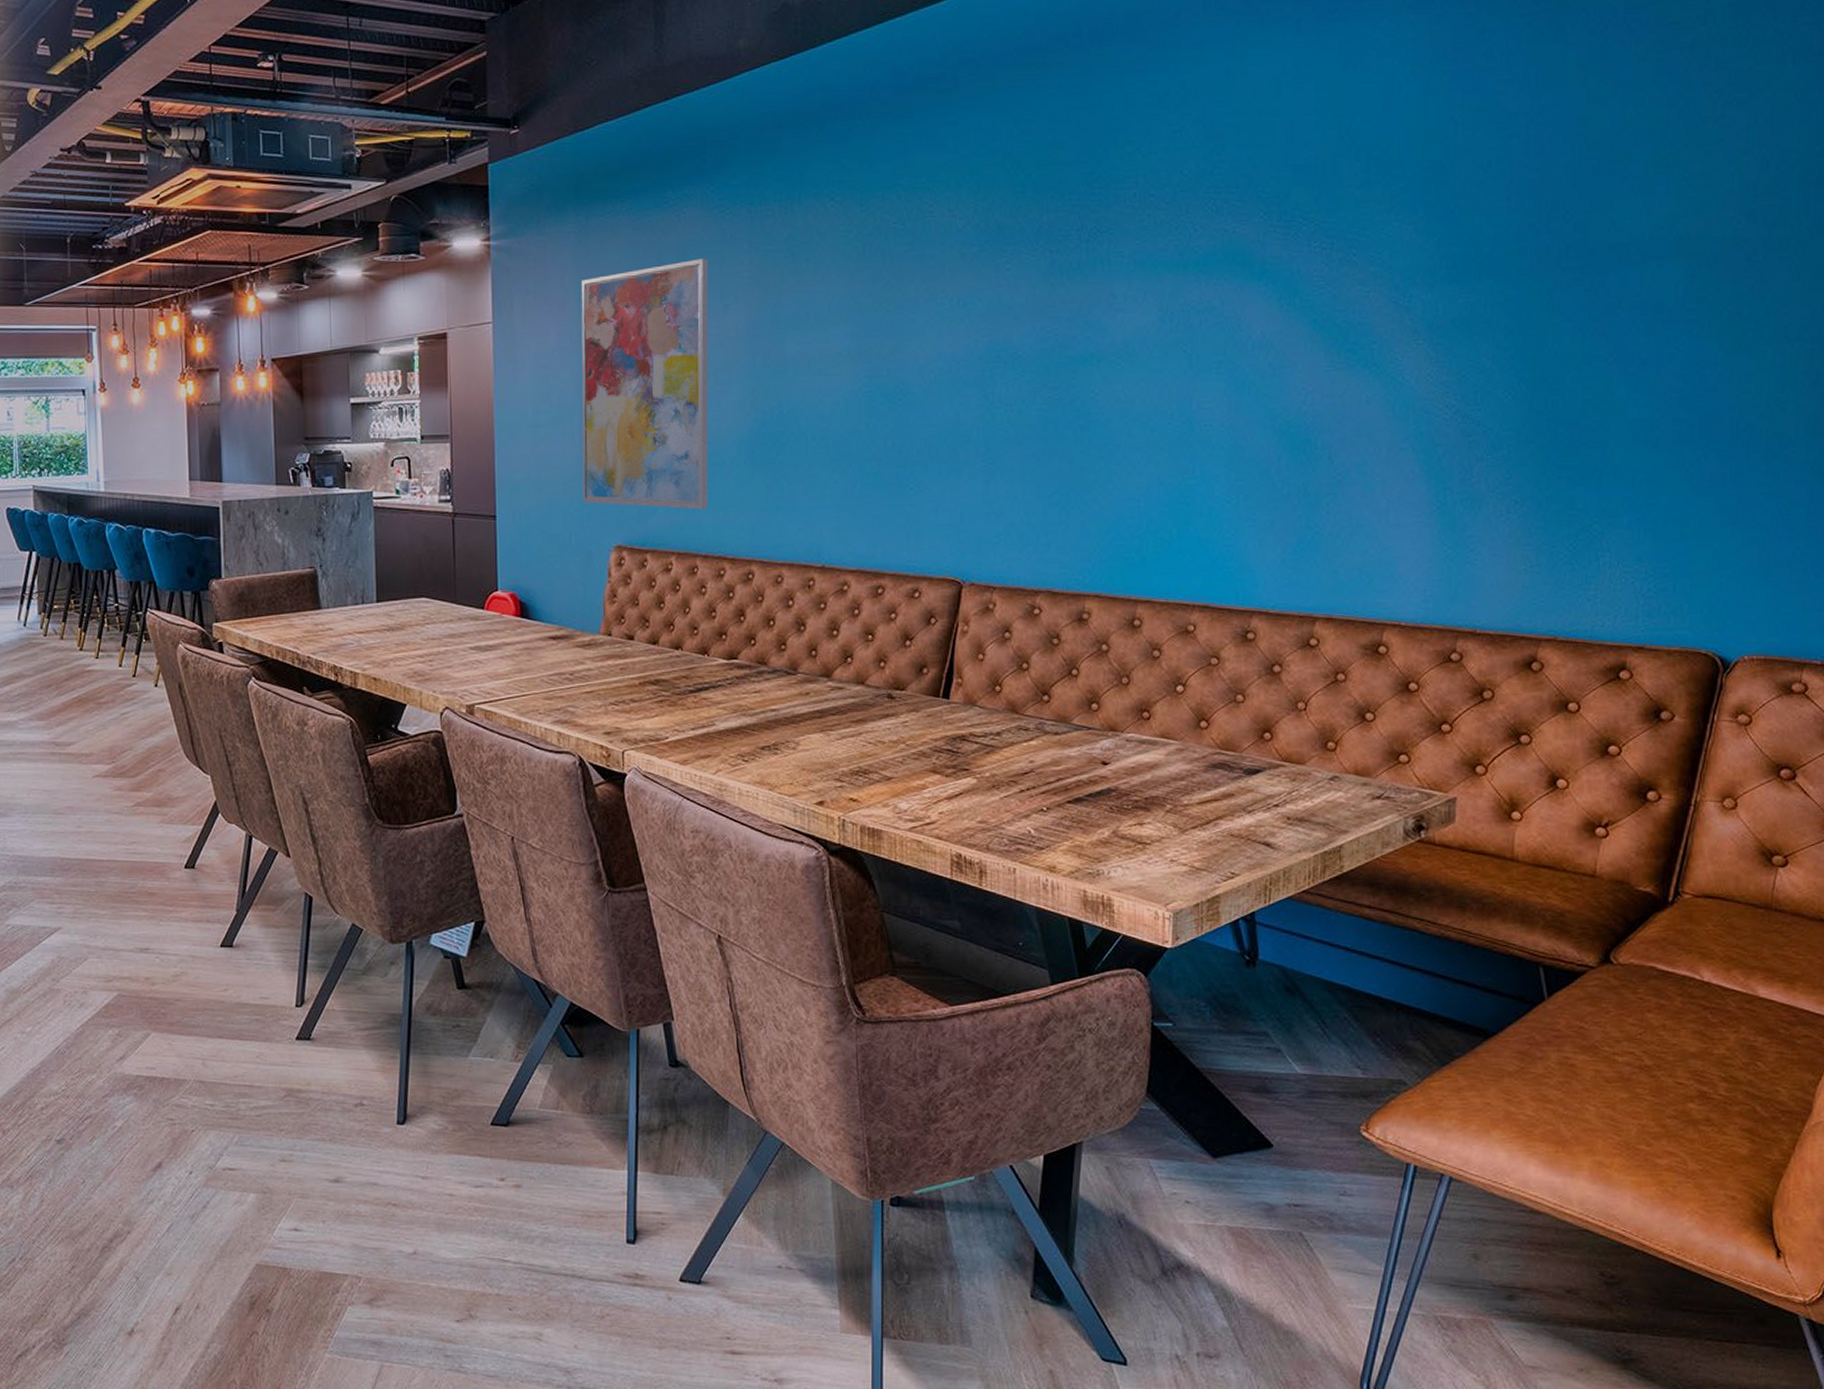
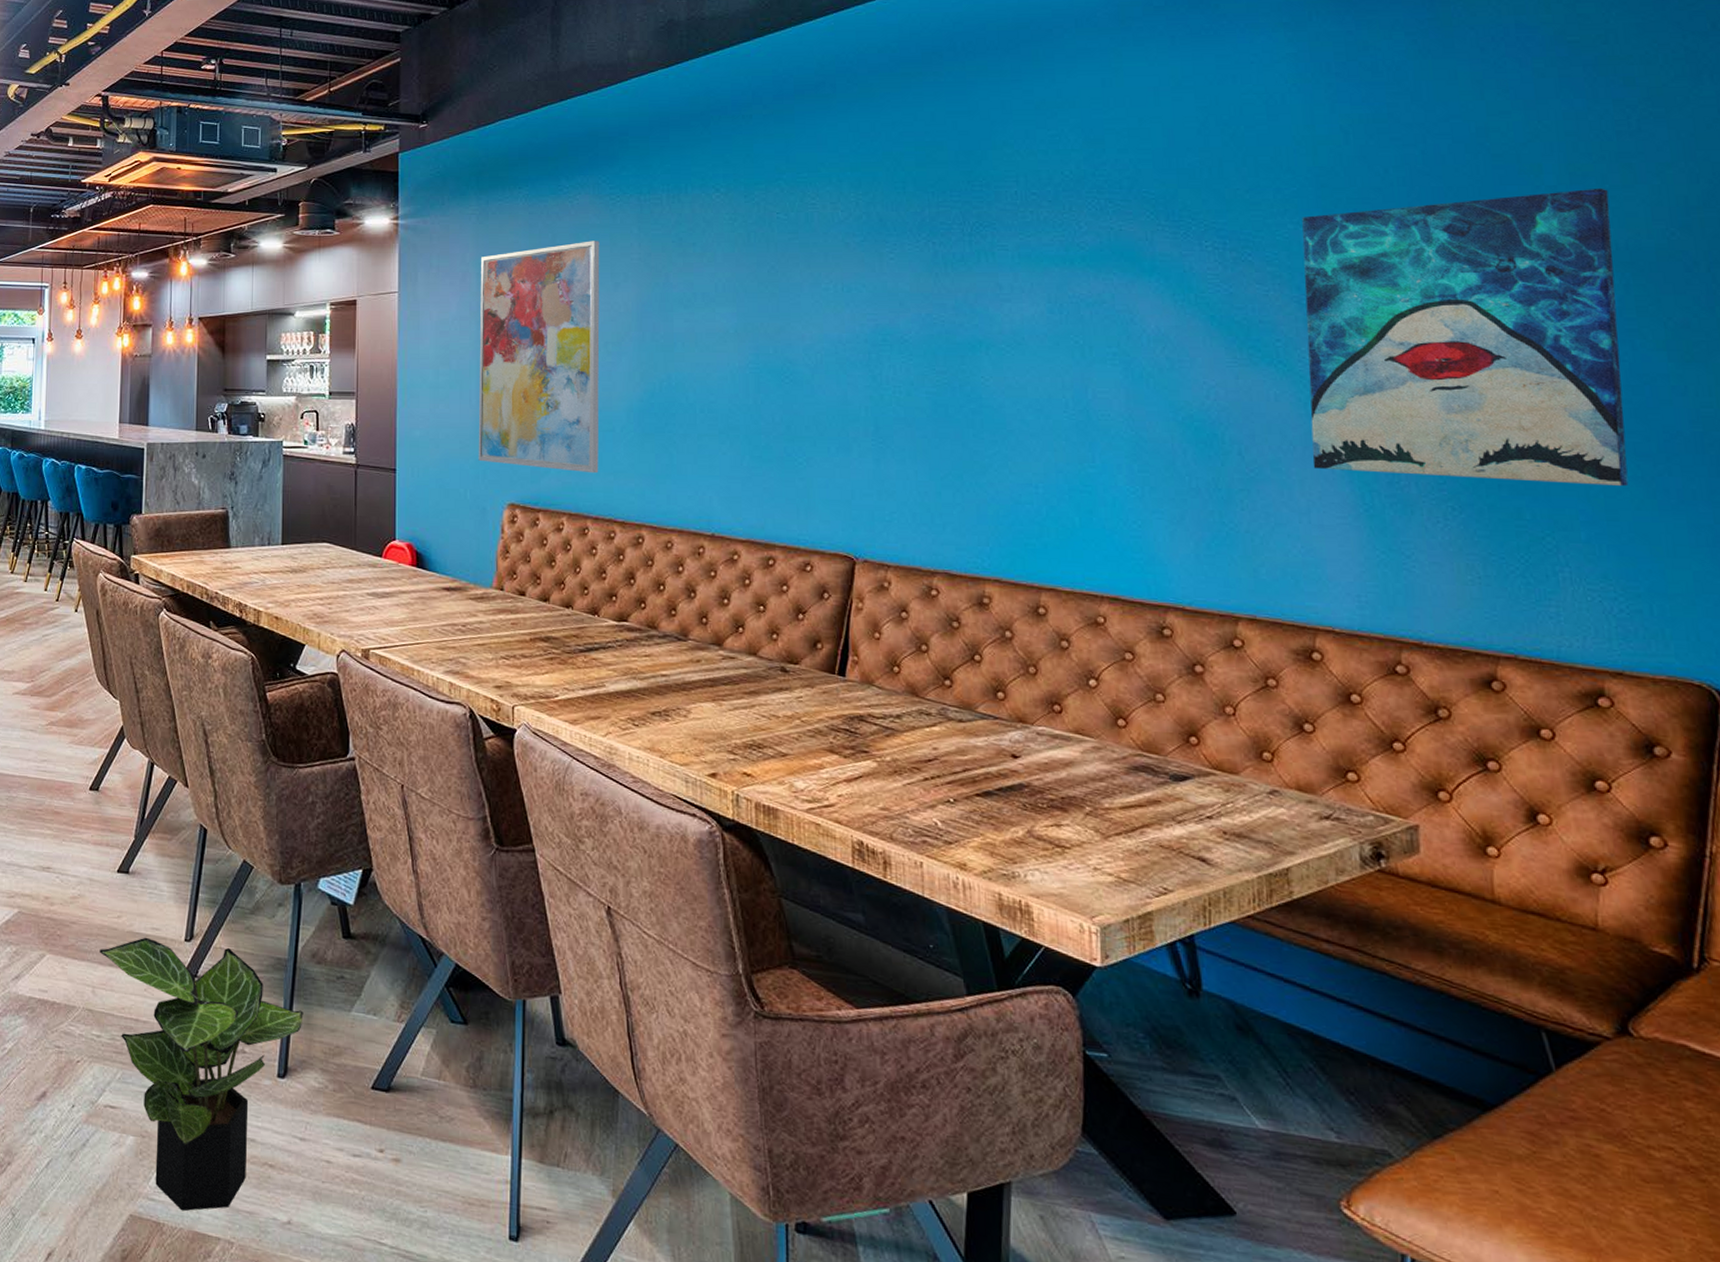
potted plant: none [207,1007,421,1255] -> present [99,937,304,1212]
wall art: none [1395,176,1687,473] -> present [1302,188,1629,486]

